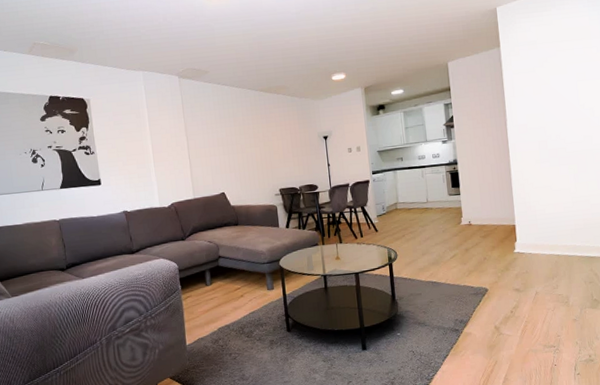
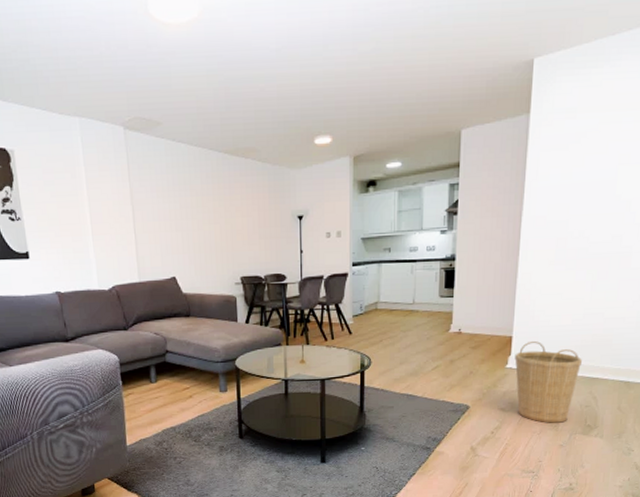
basket: none [520,227,579,300] -> present [514,340,582,423]

